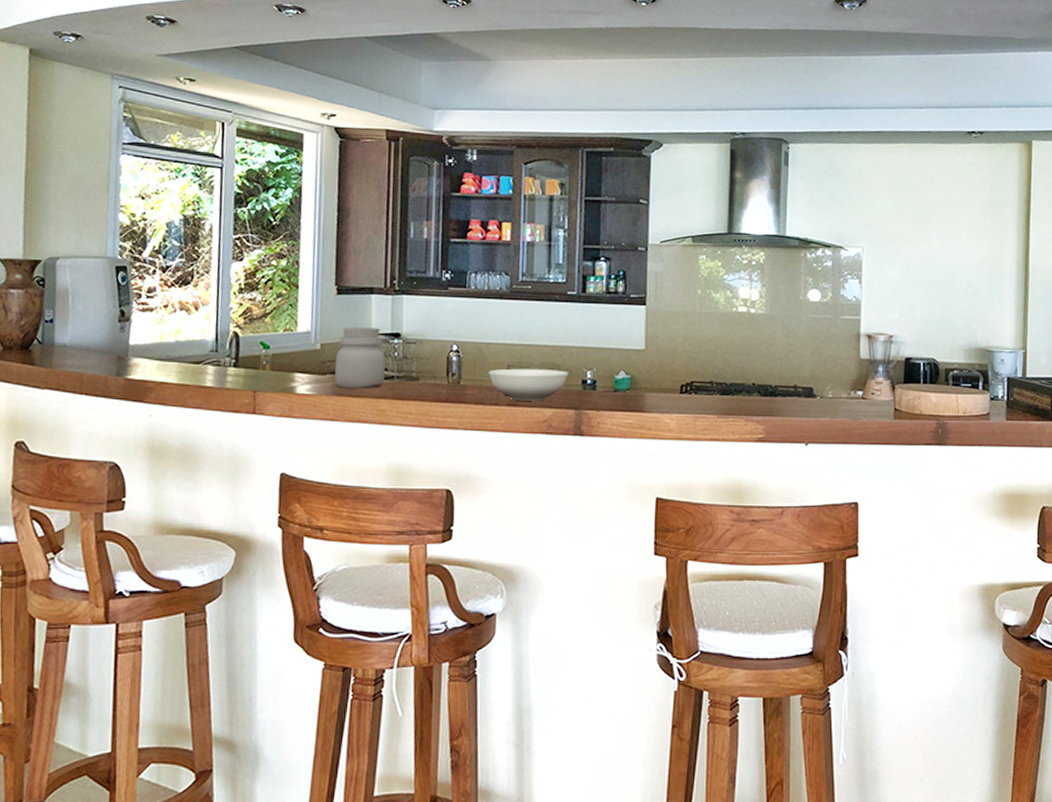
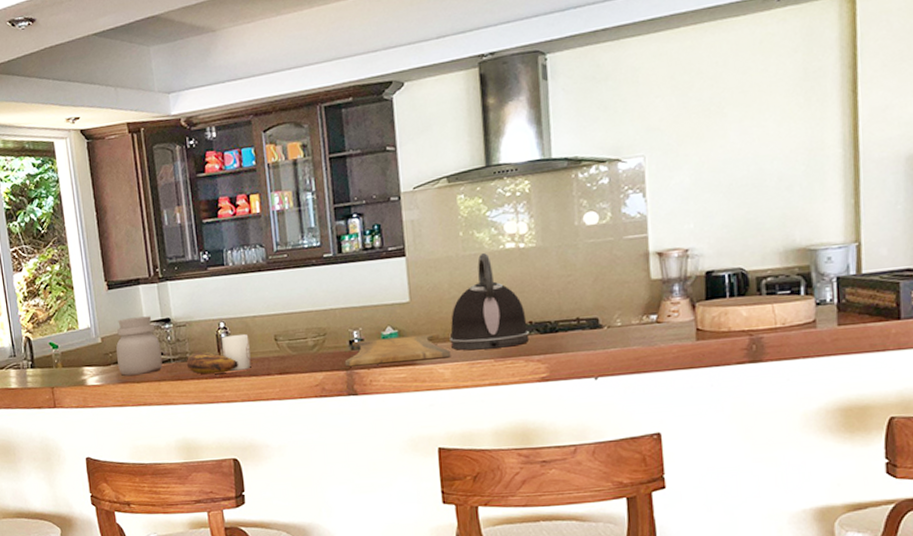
banana: none [410,372,466,398] -> present [186,351,238,375]
mug: none [450,359,482,397] -> present [222,333,252,371]
bowl: present [487,368,569,401] -> none [256,333,336,369]
cutting board: none [575,381,678,409] -> present [344,333,451,367]
kettle: none [678,313,751,405] -> present [449,253,529,351]

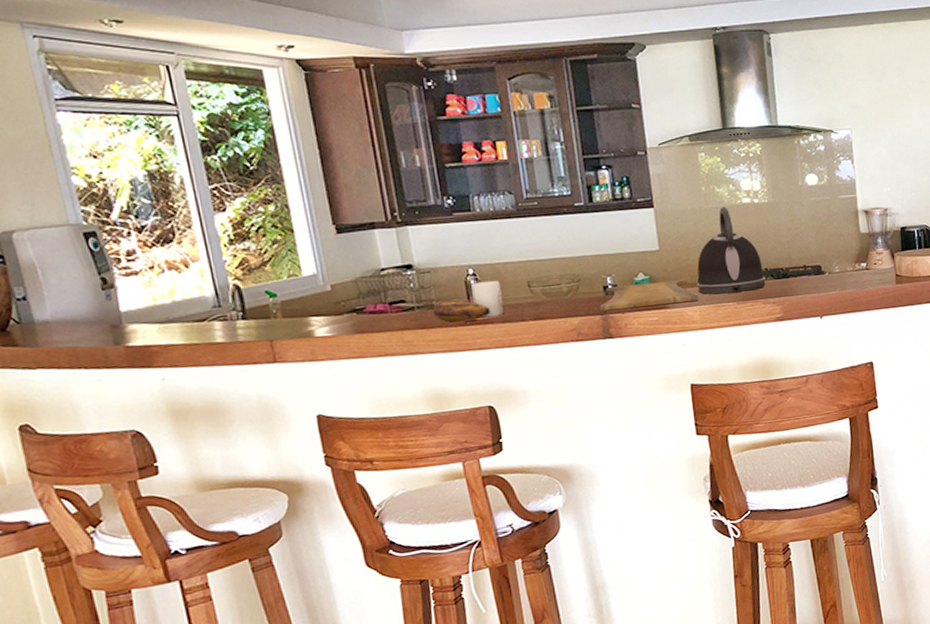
jar: present [116,316,163,377] -> none [349,262,405,326]

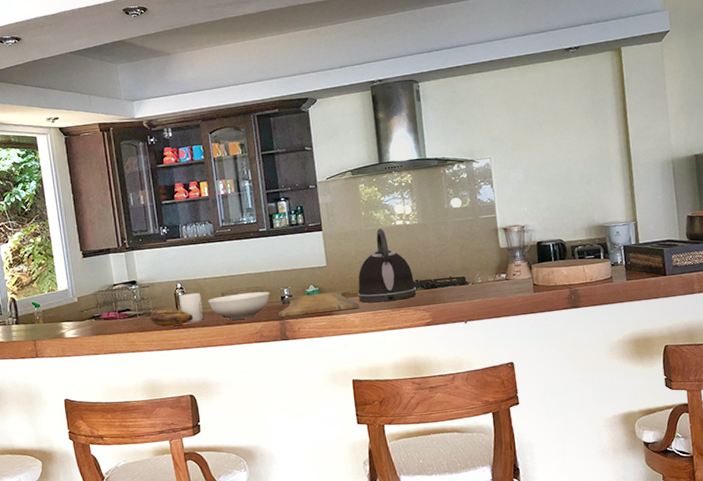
bowl: none [508,279,590,314] -> present [207,291,270,320]

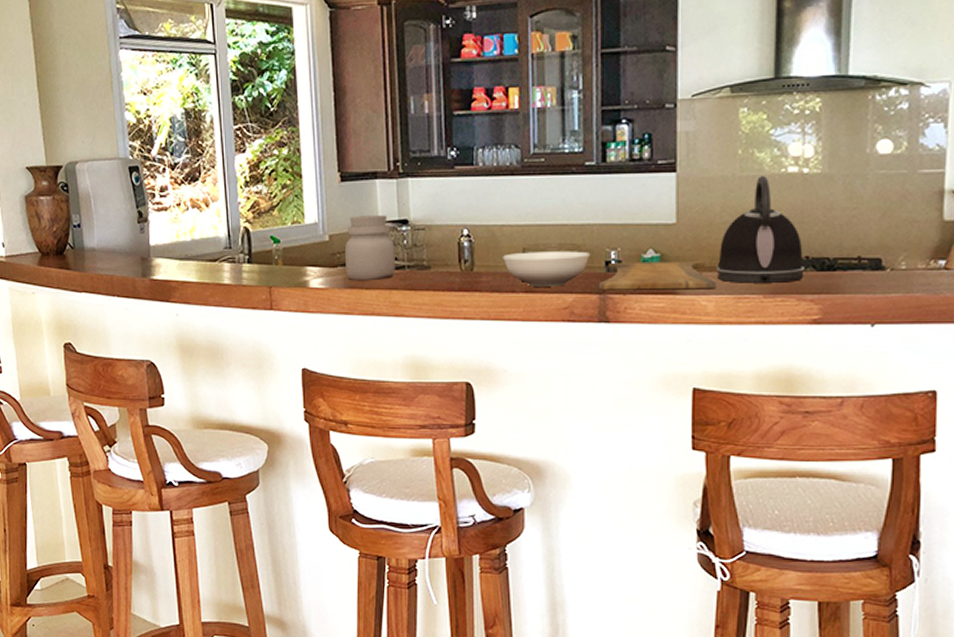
jar: none [90,279,130,330] -> present [344,215,395,281]
banana: present [150,307,193,326] -> none [422,260,480,286]
mug: present [179,292,204,323] -> none [463,244,496,284]

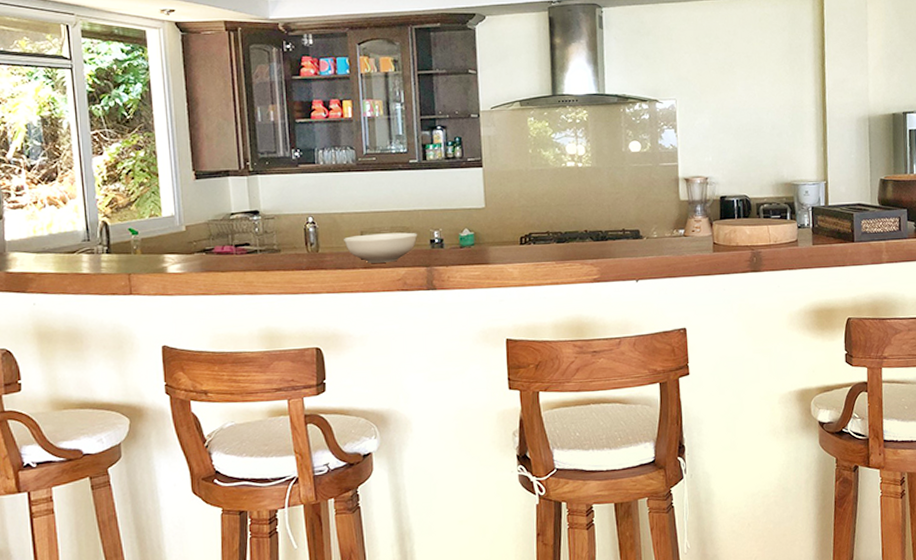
jar: present [344,215,395,281] -> none [200,207,249,265]
cutting board: present [598,261,716,290] -> none [425,237,519,264]
kettle: present [716,176,804,283] -> none [518,169,585,253]

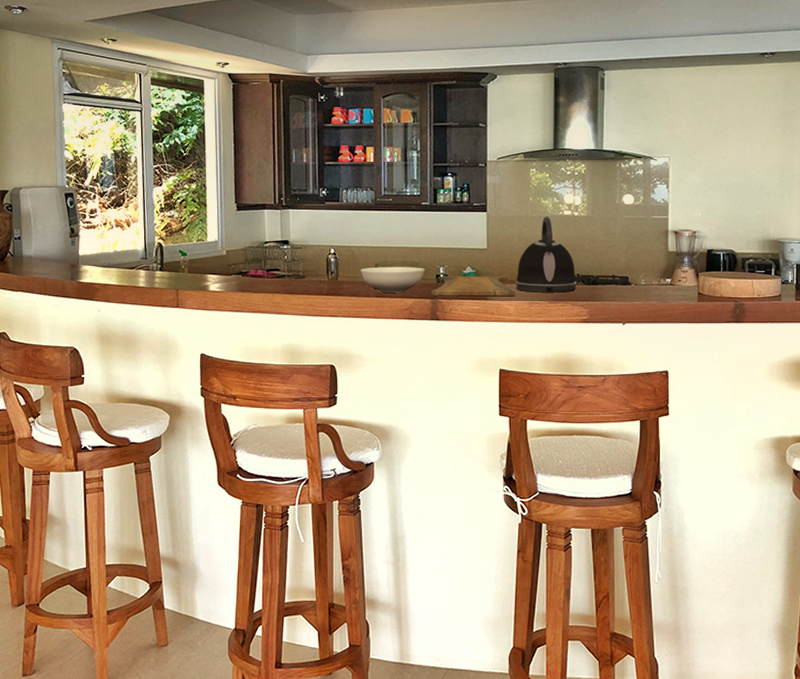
cutting board: none [425,237,519,264] -> present [431,276,516,297]
kettle: none [518,169,585,253] -> present [516,217,576,293]

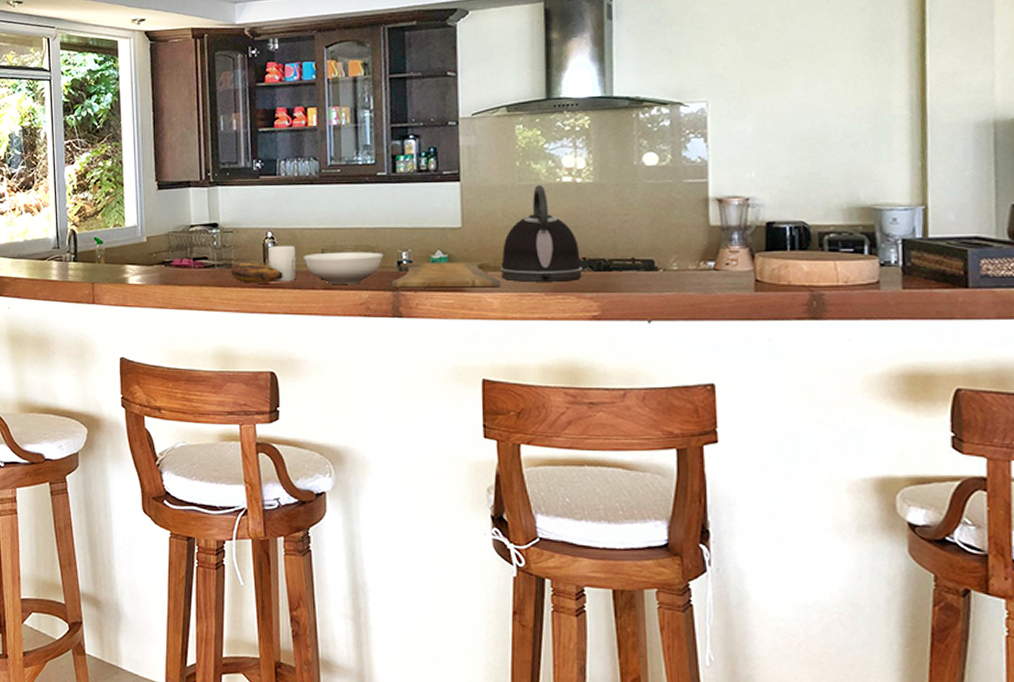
banana: none [298,272,343,291] -> present [230,260,283,283]
mug: none [330,260,355,290] -> present [267,245,297,282]

